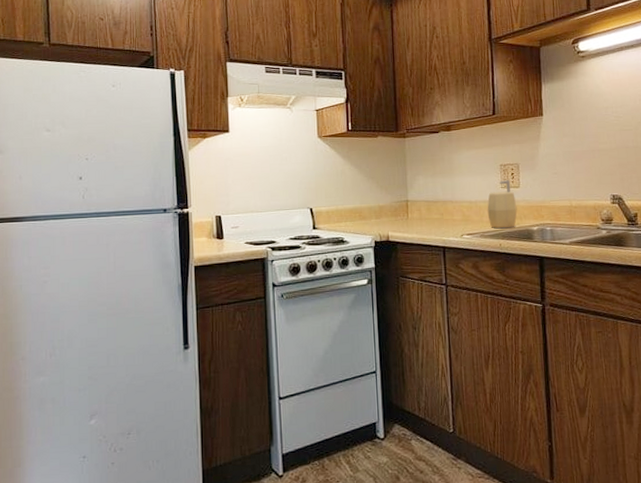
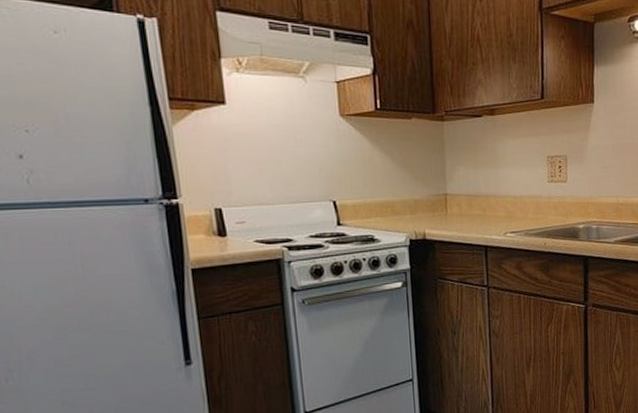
soap dispenser: present [487,180,517,229] -> none [532,174,564,227]

